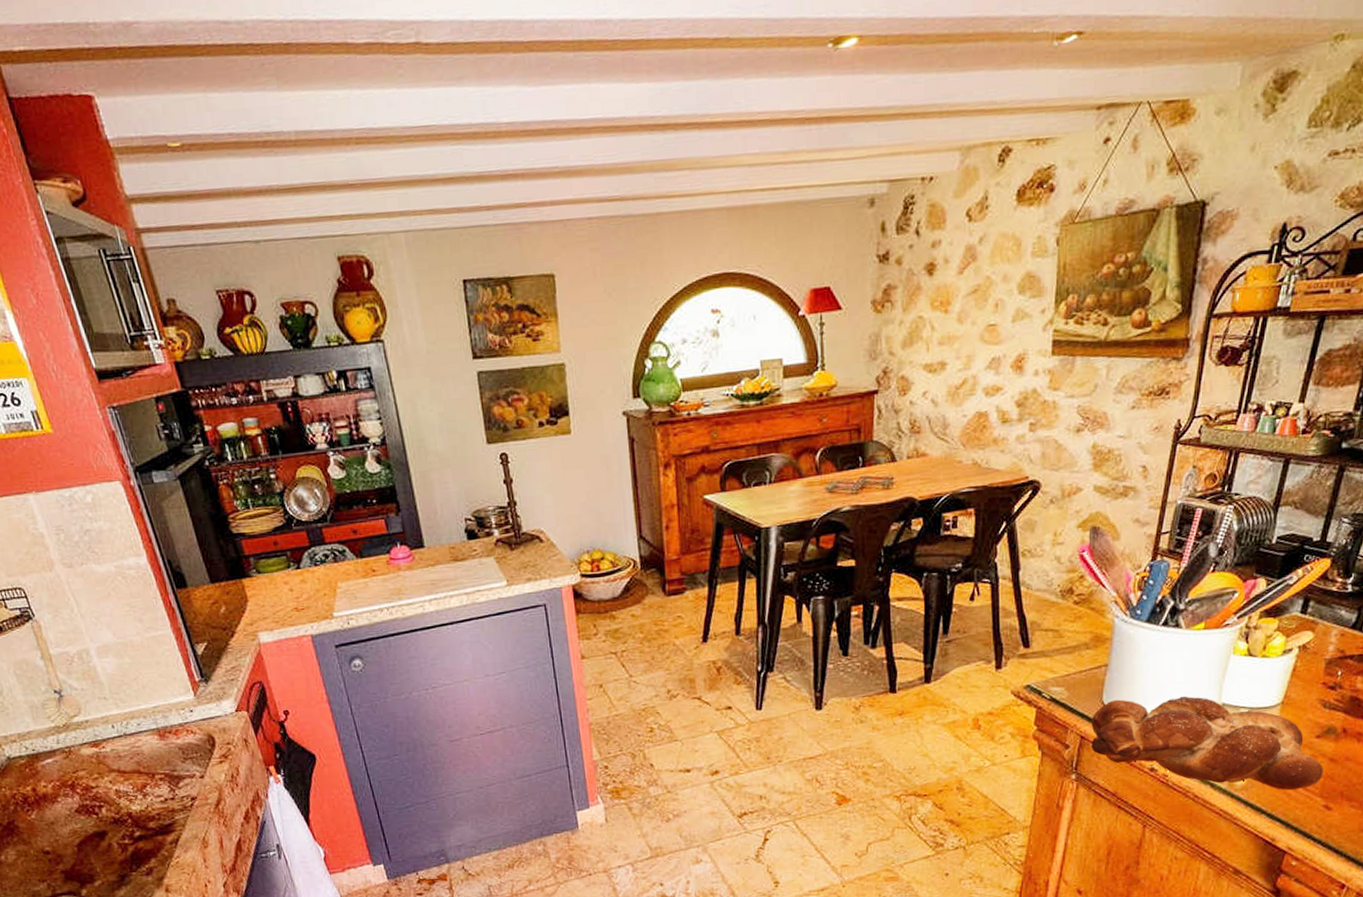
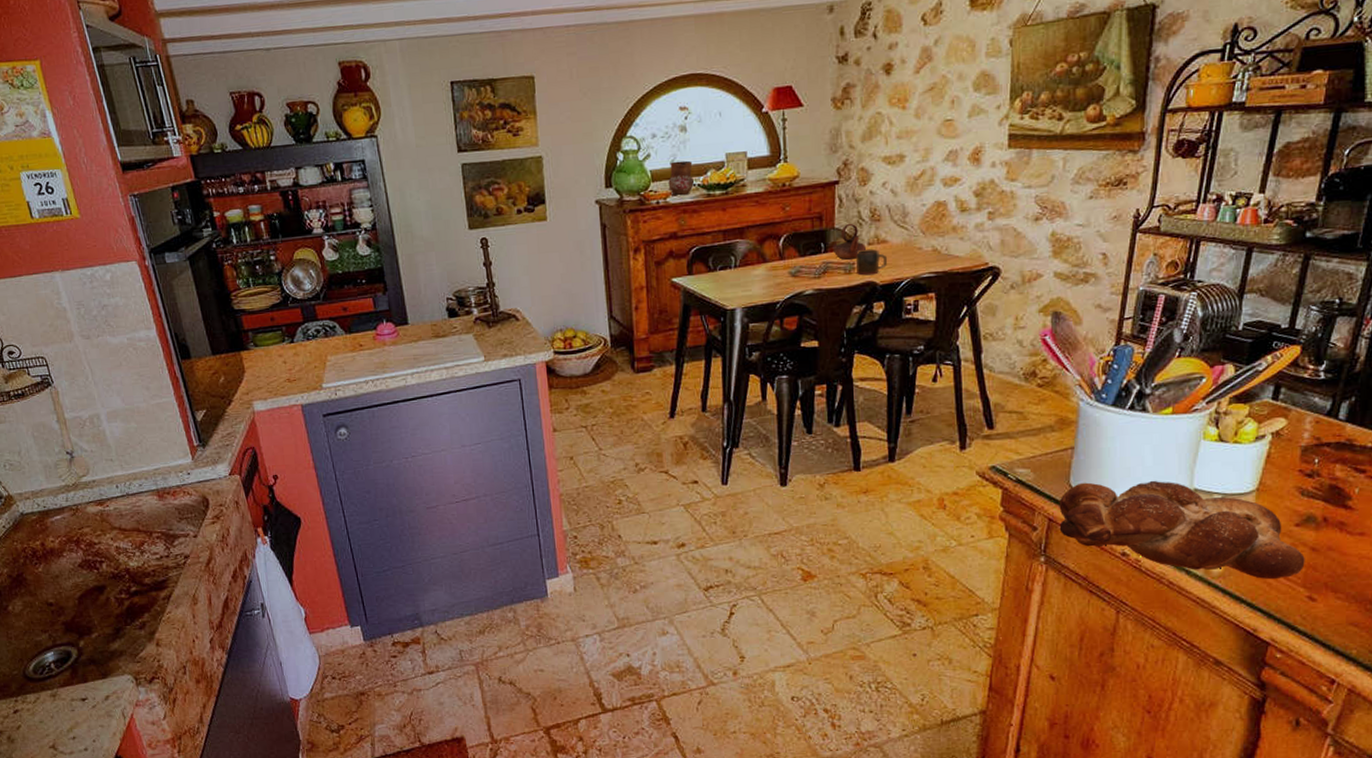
ceramic pitcher: none [699,368,727,406] -> present [668,160,694,195]
teapot: none [871,435,905,474] -> present [833,223,866,260]
mug: none [894,462,927,491] -> present [855,248,888,275]

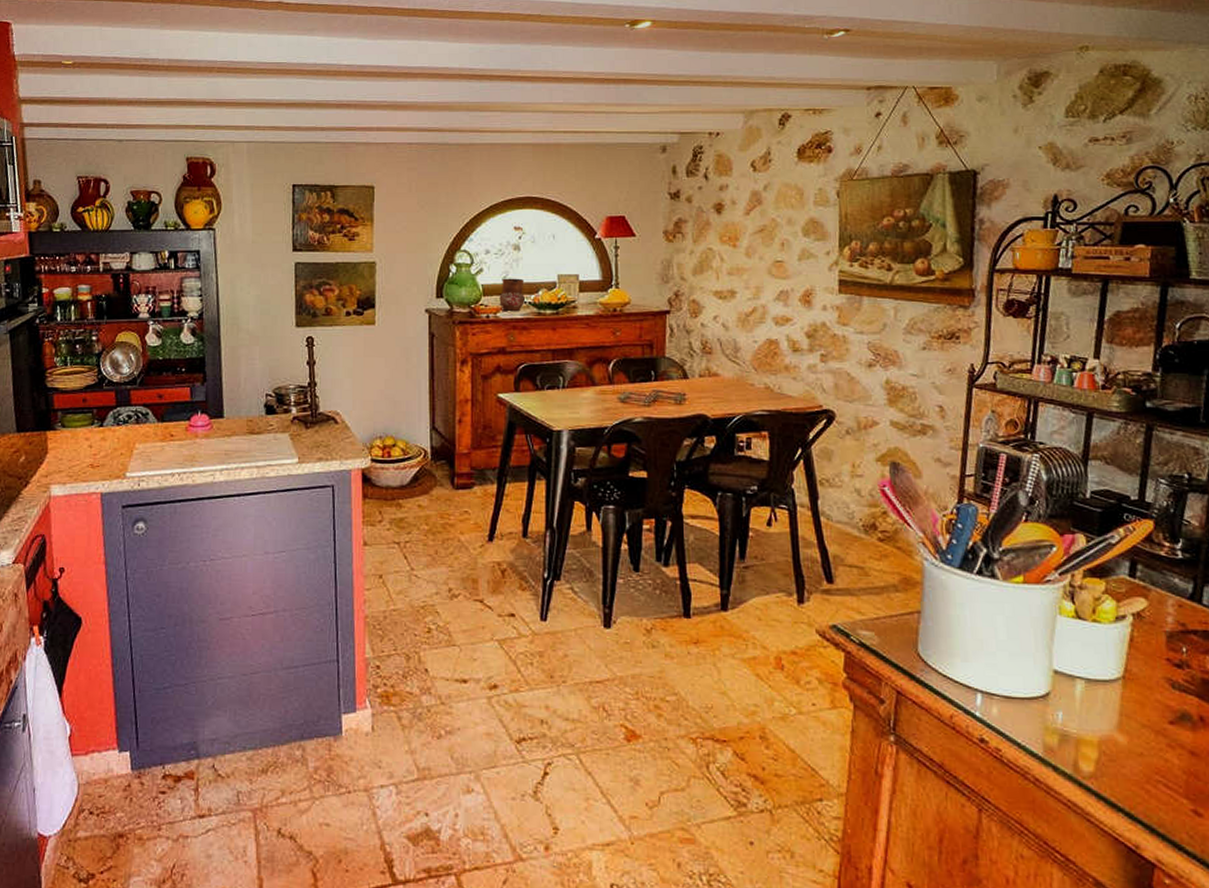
teapot: present [833,223,866,260] -> none [663,353,697,390]
mug: present [855,248,888,275] -> none [686,380,720,408]
bread loaf: present [1059,481,1305,580] -> none [907,652,1185,786]

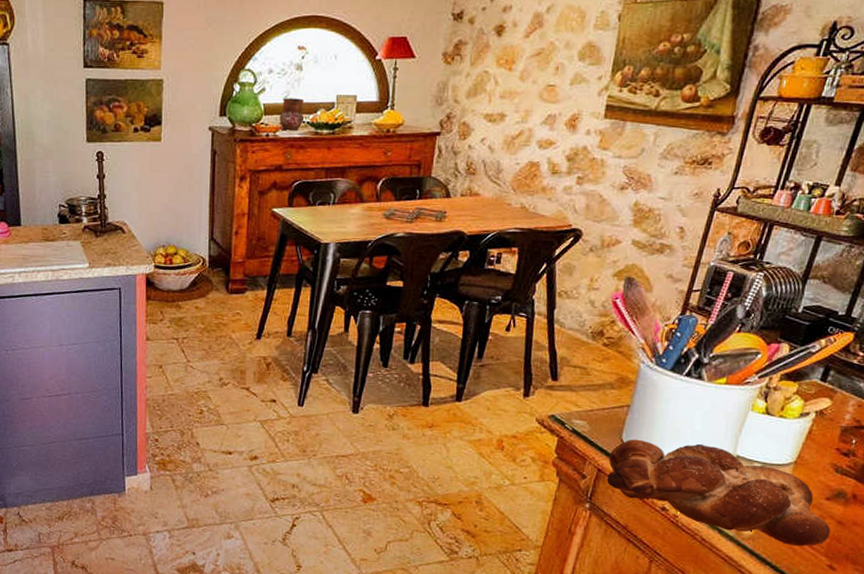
bread loaf: none [907,652,1185,786] -> present [606,439,831,547]

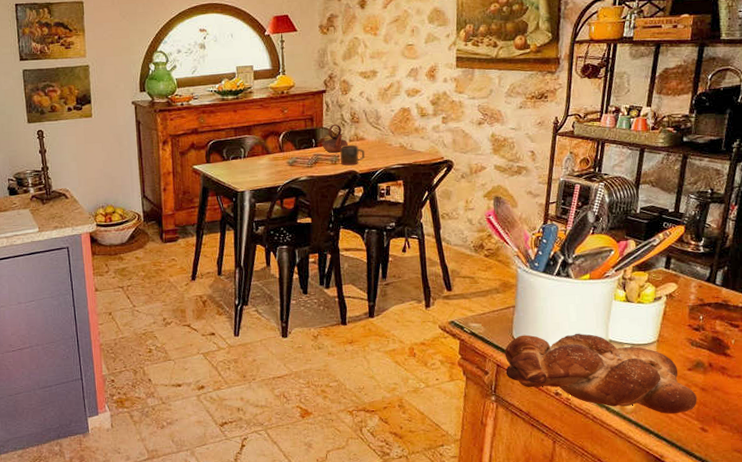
ceramic pitcher: present [279,98,304,130] -> none [190,71,211,99]
teapot: none [427,173,458,208] -> present [322,124,348,153]
mug: none [446,199,478,225] -> present [339,144,365,166]

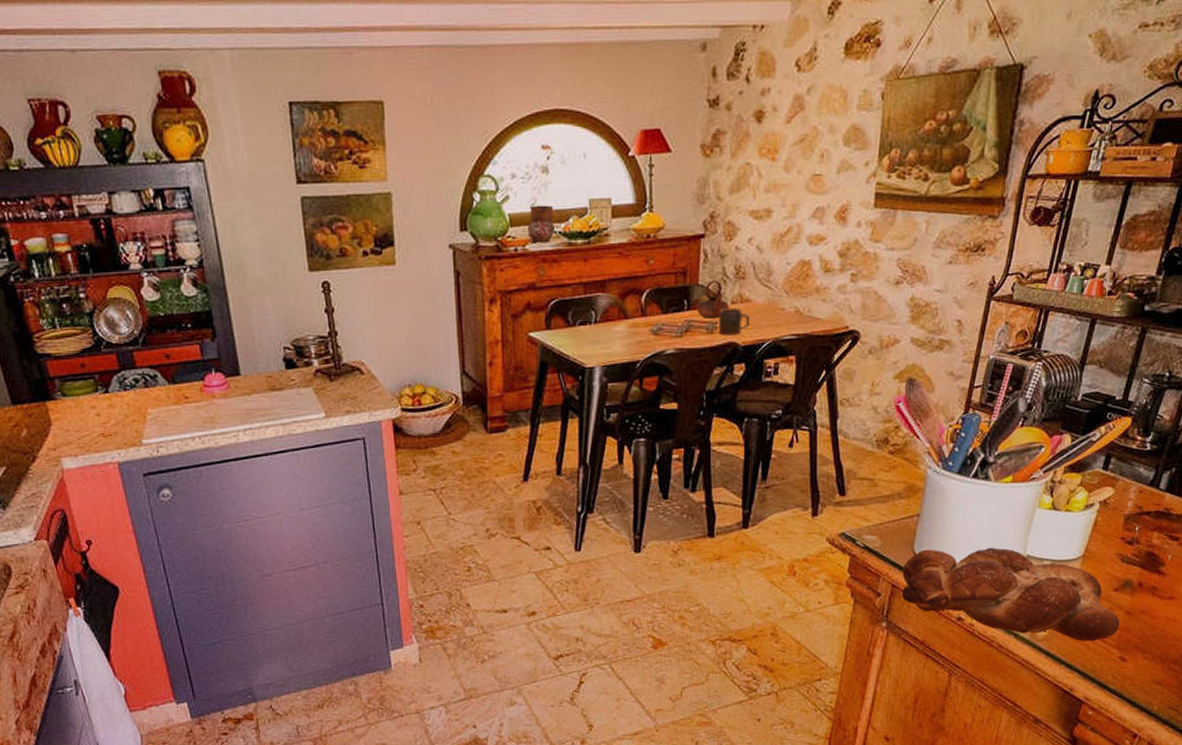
ceramic pitcher: none [190,71,211,99] -> present [527,205,555,242]

